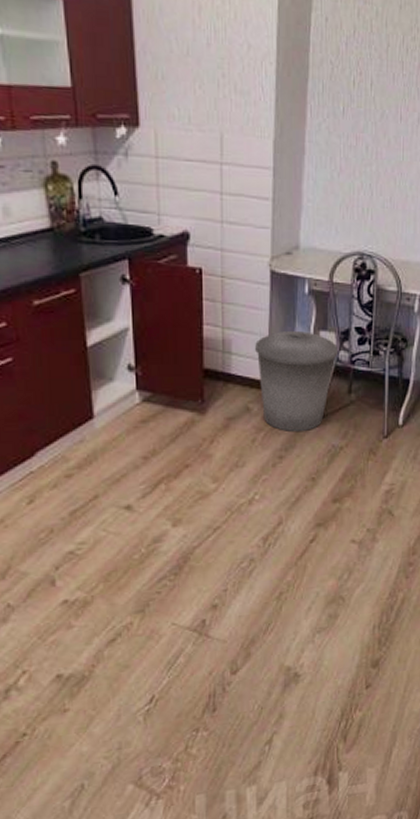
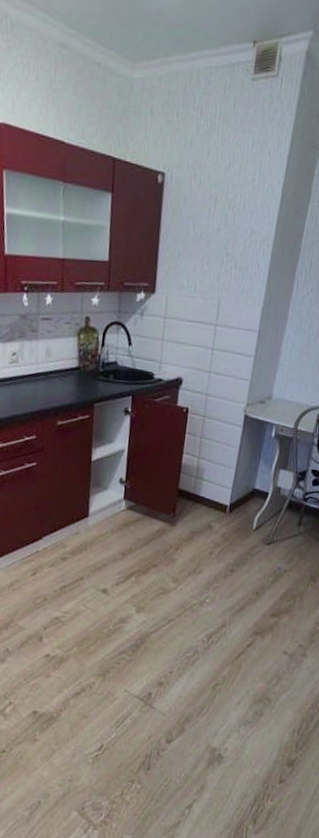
trash can: present [255,330,338,432] -> none [222,466,294,552]

